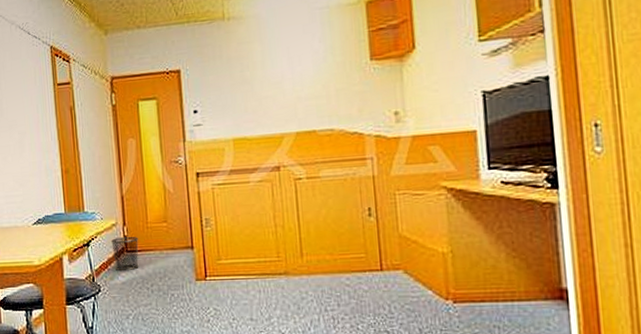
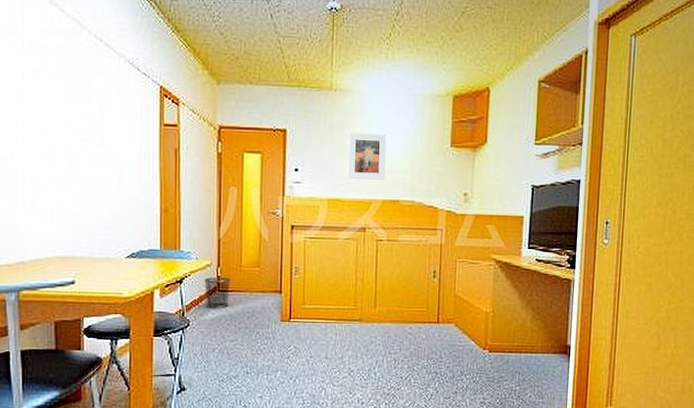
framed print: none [249,58,296,113] -> present [348,133,387,180]

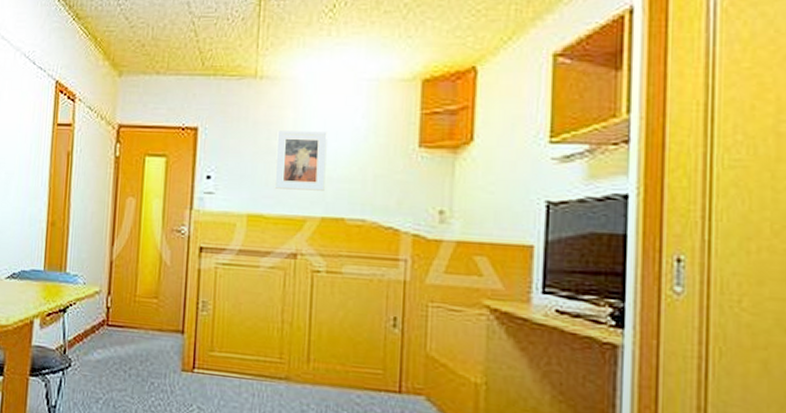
waste bin: present [204,277,231,309] -> none [91,308,122,348]

